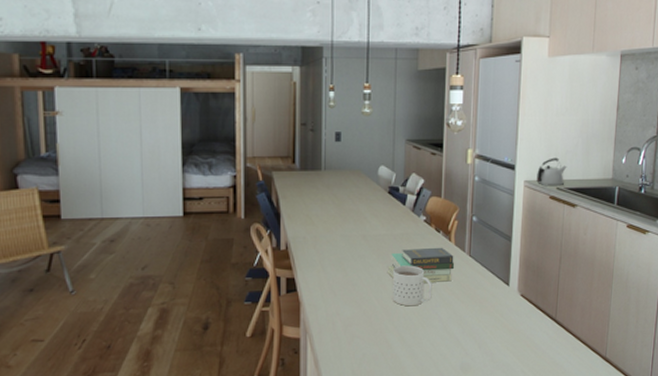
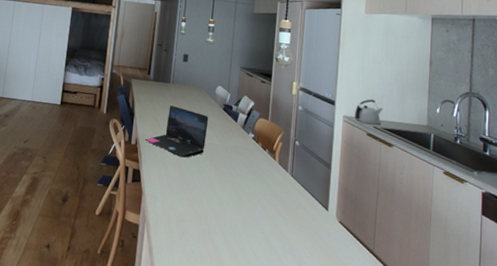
laptop: none [297,197,372,255] -> present [145,106,209,158]
books: present [387,247,455,283] -> none [217,160,278,197]
mug: present [392,265,432,307] -> none [221,174,257,214]

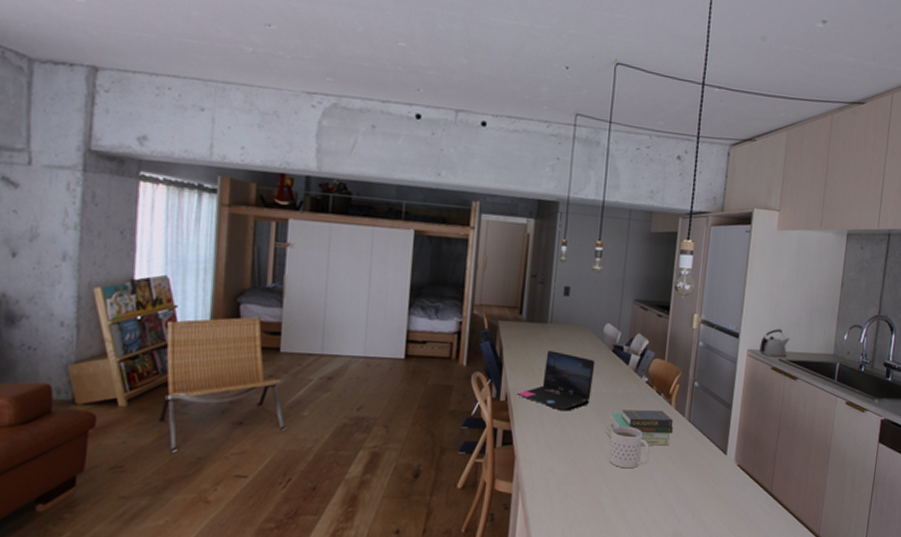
books: none [217,160,278,197] -> present [605,409,674,446]
mug: none [221,174,257,214] -> present [609,426,650,469]

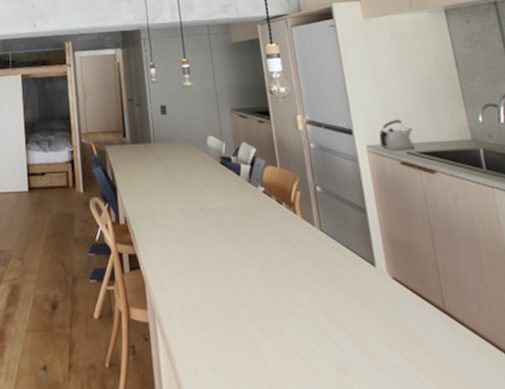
laptop: present [517,351,595,411] -> none [135,169,209,230]
books: present [605,409,674,446] -> none [231,220,307,261]
mug: present [609,426,650,469] -> none [237,241,287,289]

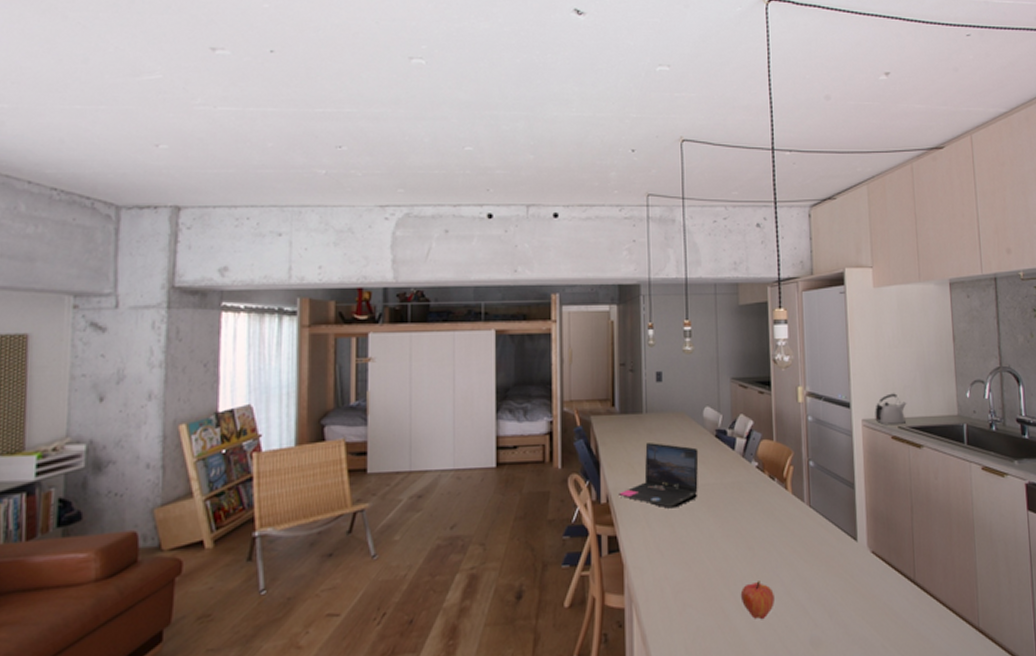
laptop: none [135,169,209,230] -> present [619,443,699,509]
fruit: none [259,303,296,342] -> present [740,581,776,620]

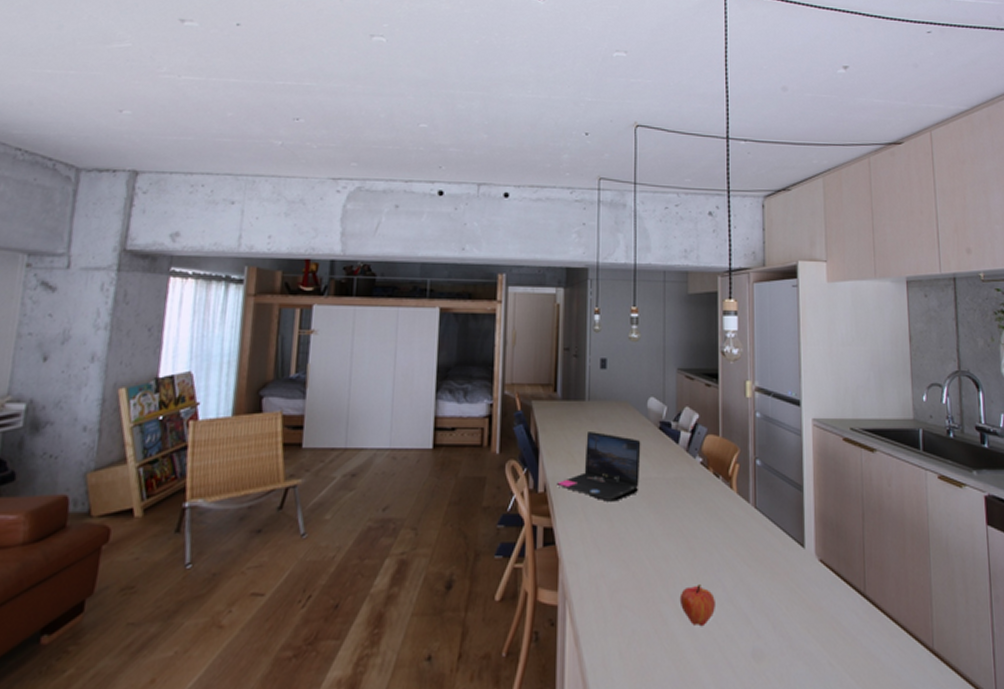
kettle: present [875,393,907,426] -> none [826,393,860,427]

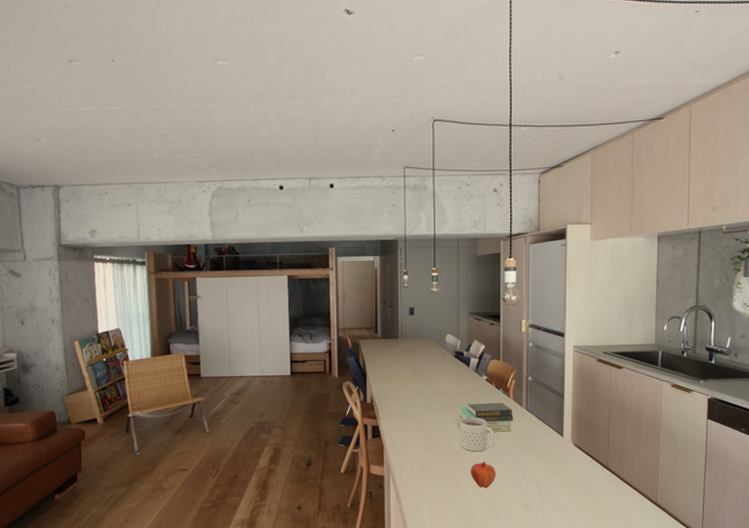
laptop: present [557,432,641,502] -> none [380,360,441,408]
books: none [659,495,739,540] -> present [455,402,514,432]
mug: none [665,517,713,570] -> present [460,417,495,452]

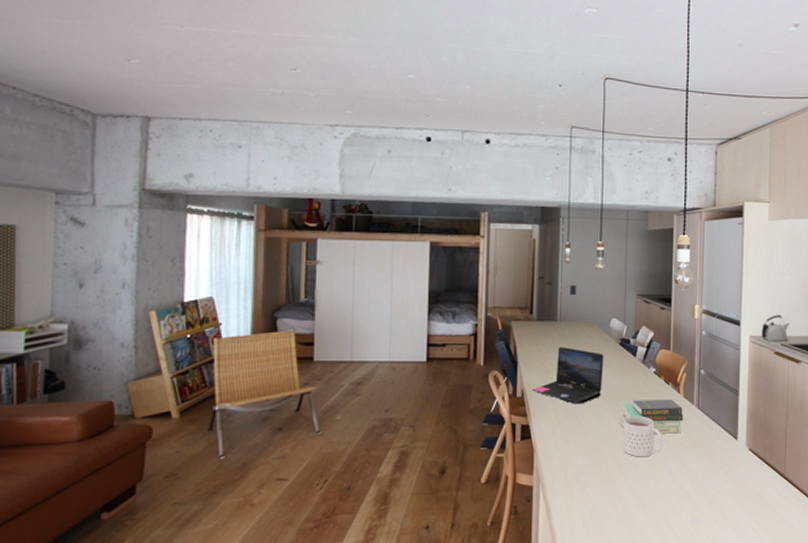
laptop: none [380,360,441,408] -> present [533,347,604,404]
fruit: present [470,462,497,489] -> none [633,469,663,502]
kettle: none [584,326,612,351] -> present [761,314,790,343]

